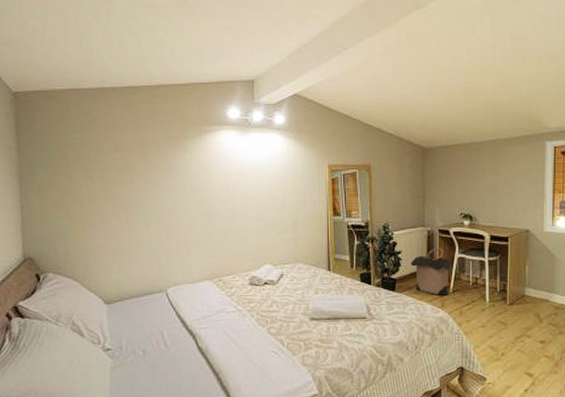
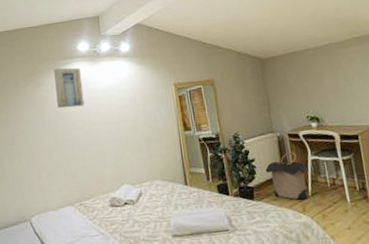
wall art: none [200,134,231,179] -> present [54,68,85,108]

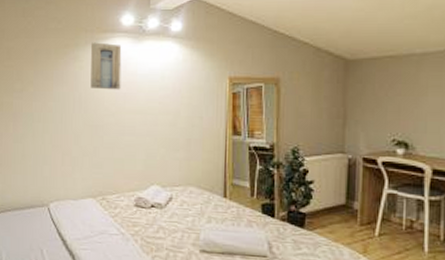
laundry hamper: present [265,152,308,200] -> none [325,180,379,239]

